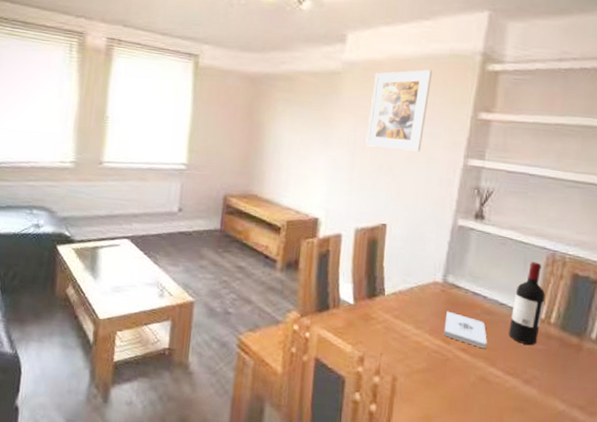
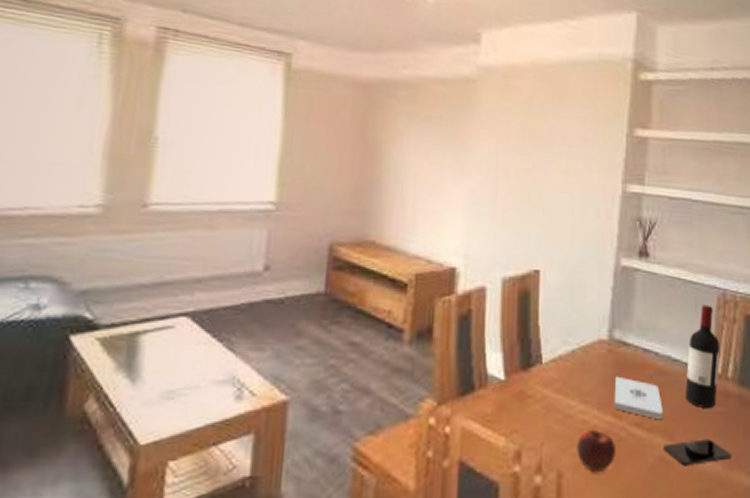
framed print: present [365,70,432,152] -> none [510,78,581,177]
apple: none [409,348,443,382] -> present [577,429,615,473]
smartphone: none [485,367,548,388] -> present [663,439,731,465]

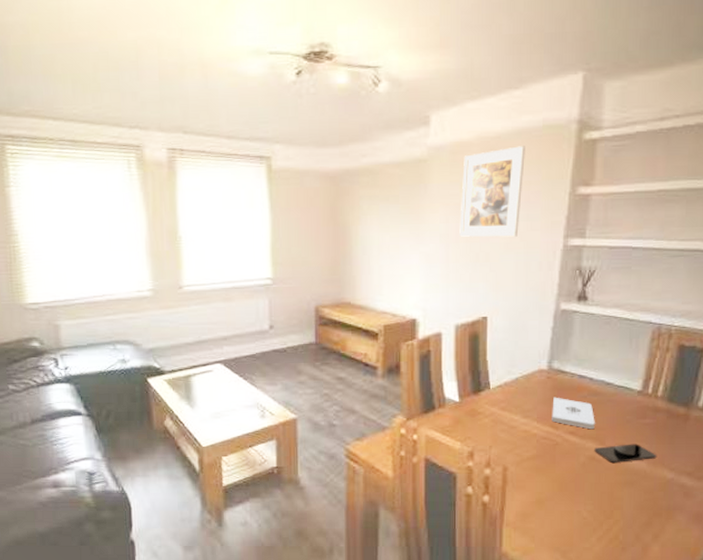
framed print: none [510,78,581,177] -> present [459,146,525,237]
apple: present [577,429,615,473] -> none [519,436,552,468]
wine bottle: present [685,304,720,409] -> none [616,337,652,421]

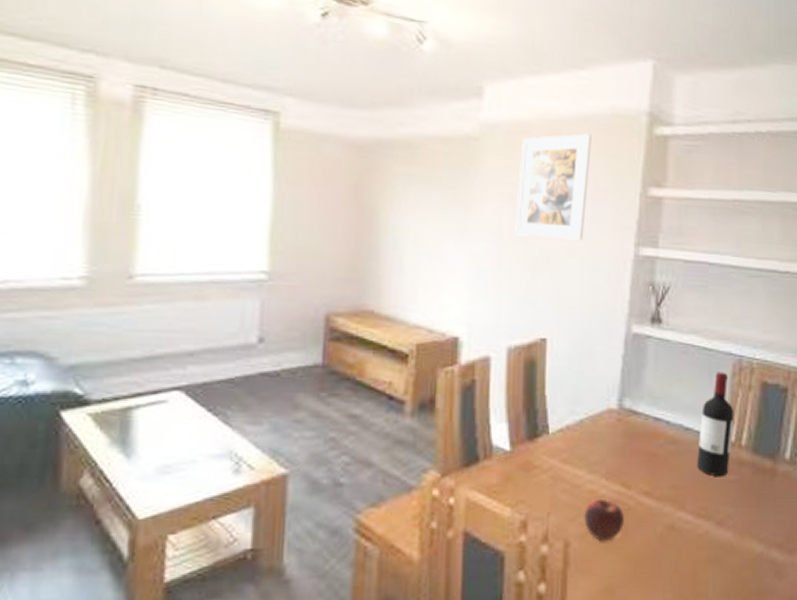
apple: none [519,436,552,468] -> present [584,498,624,542]
notepad: present [552,397,595,429] -> none [623,445,673,488]
smartphone: present [594,444,656,463] -> none [673,507,743,533]
wine bottle: none [616,337,652,421] -> present [697,371,734,477]

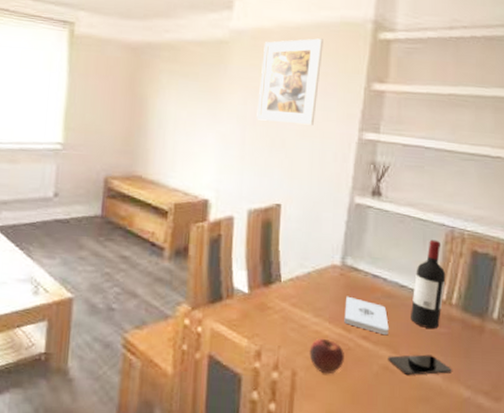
notepad: none [623,445,673,488] -> present [344,296,389,334]
smartphone: none [673,507,743,533] -> present [388,354,452,375]

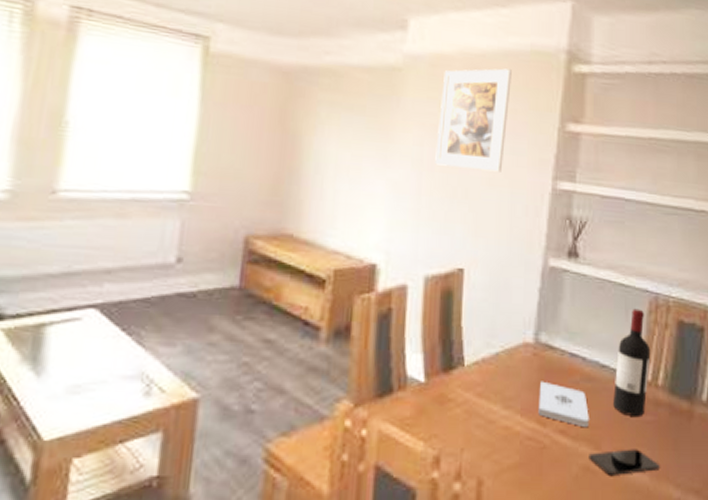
apple: present [309,338,344,375] -> none [498,435,539,481]

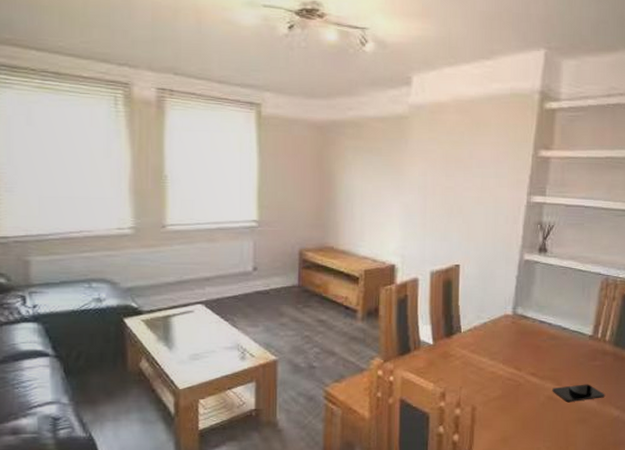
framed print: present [435,68,512,172] -> none [436,110,495,192]
notepad: present [538,381,589,426] -> none [515,340,553,370]
wine bottle: present [613,308,651,418] -> none [571,287,601,363]

